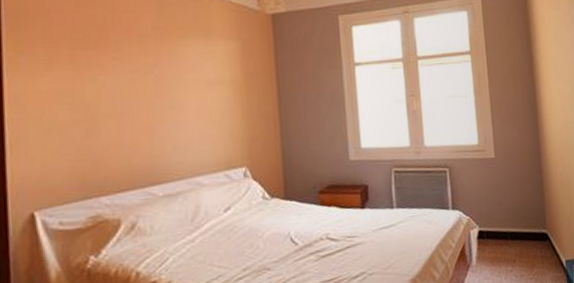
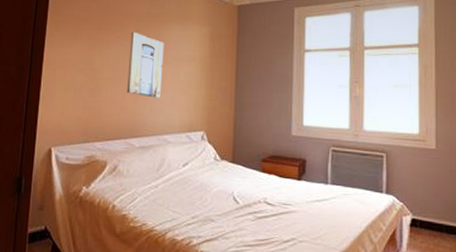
wall art: none [133,50,185,133] -> present [127,31,164,98]

